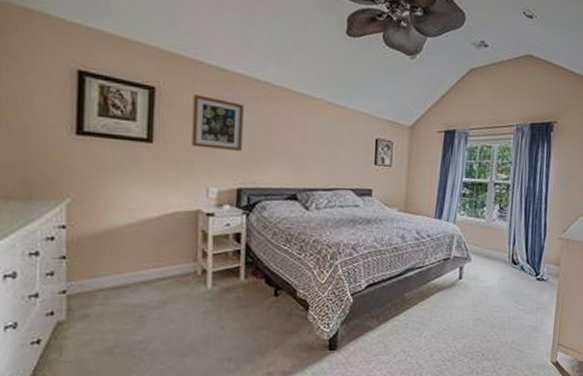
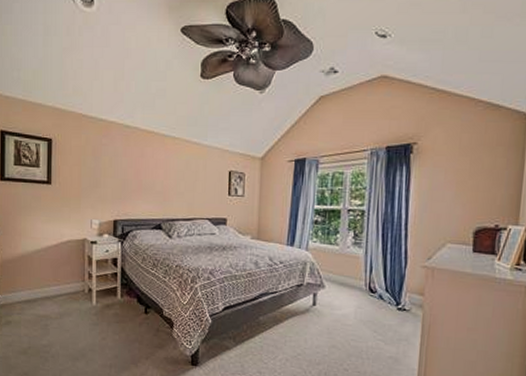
wall art: present [191,94,244,151] -> none [79,143,118,188]

